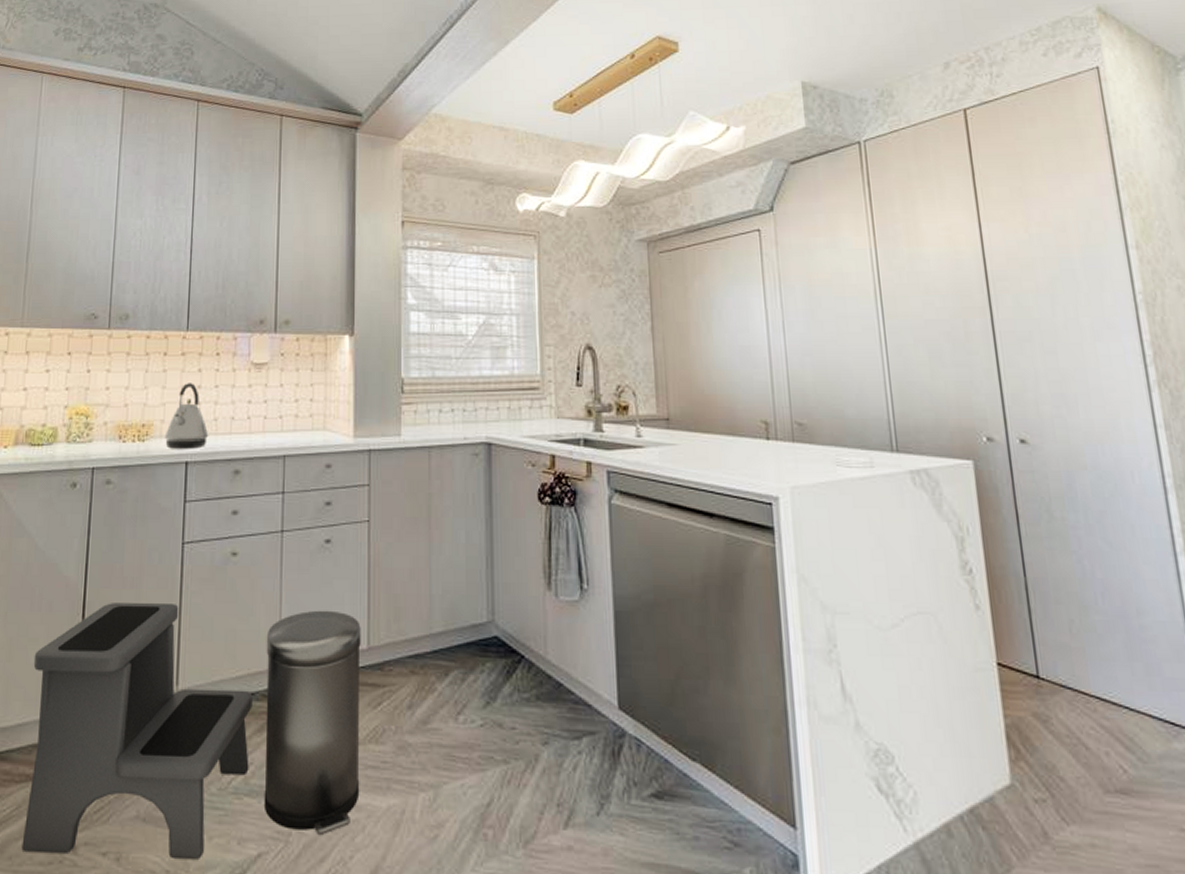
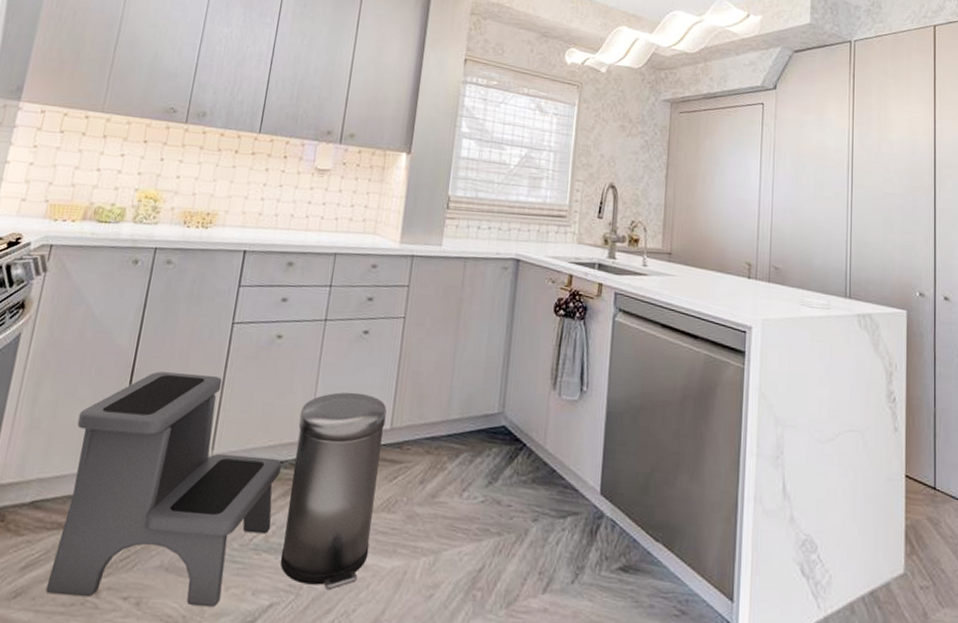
kettle: present [164,383,209,450] -> none [226,180,269,241]

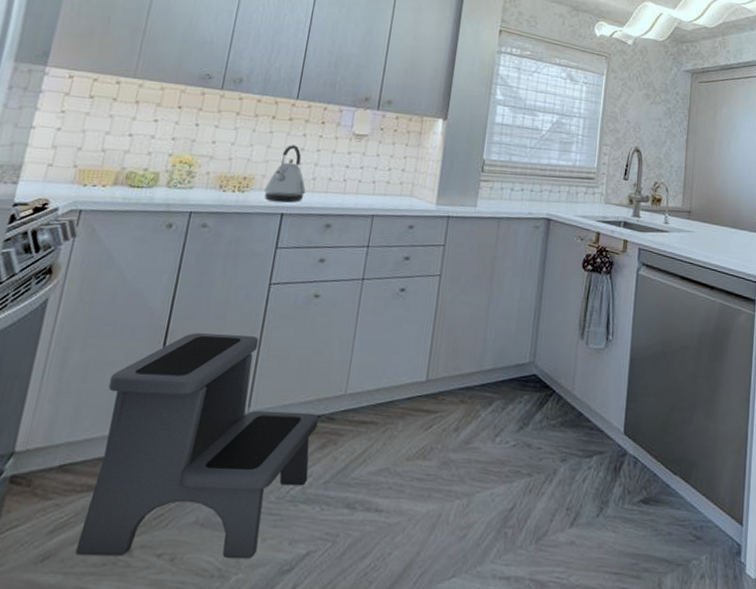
kettle: none [226,180,269,241] -> present [263,145,306,204]
pedal bin: present [280,392,387,590] -> none [317,347,423,535]

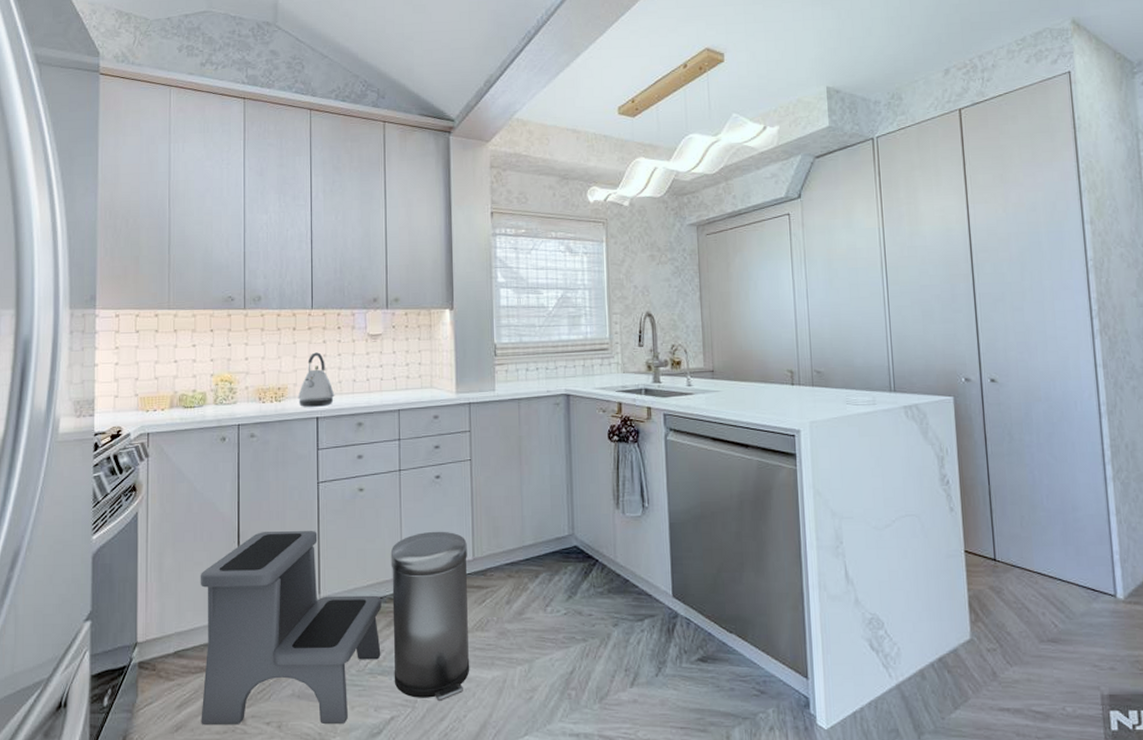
pedal bin: none [317,347,423,535] -> present [390,531,470,701]

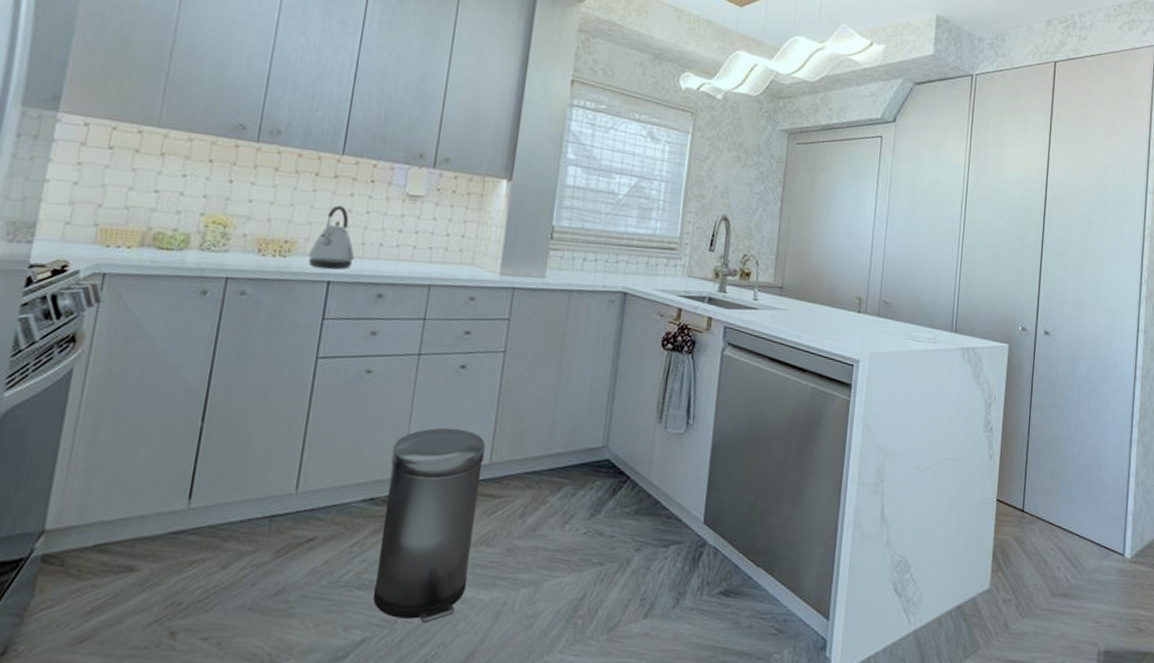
step stool: present [200,531,382,724] -> none [115,408,373,643]

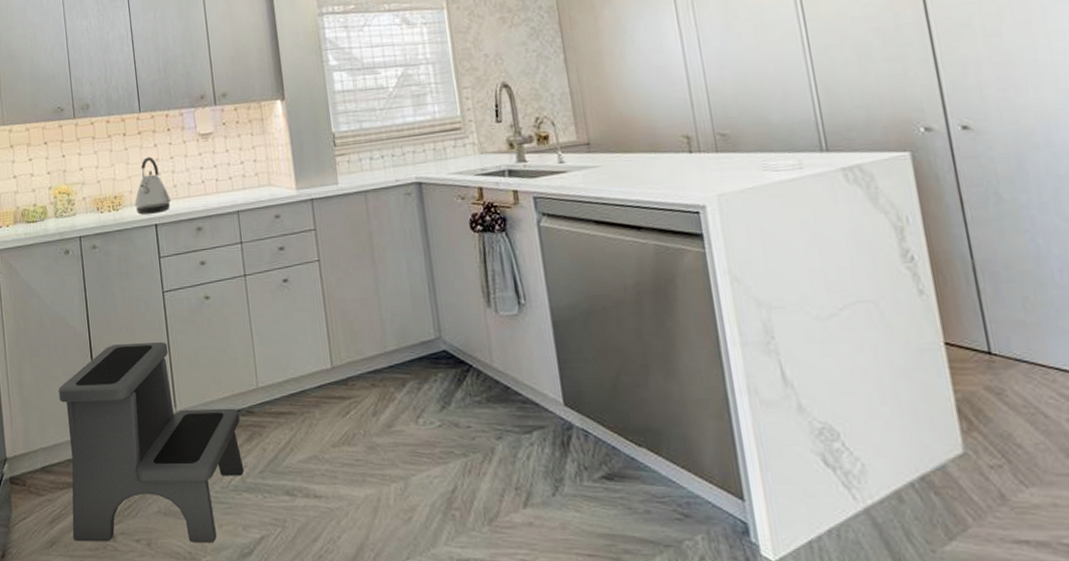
step stool: none [115,408,373,643] -> present [58,342,244,542]
pedal bin: present [373,427,486,623] -> none [243,338,340,520]

